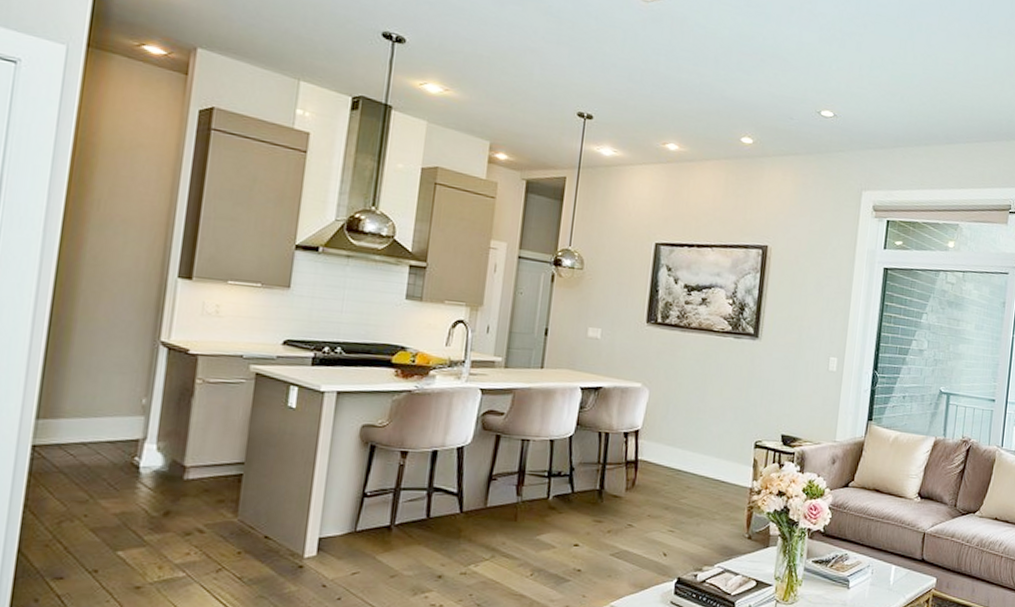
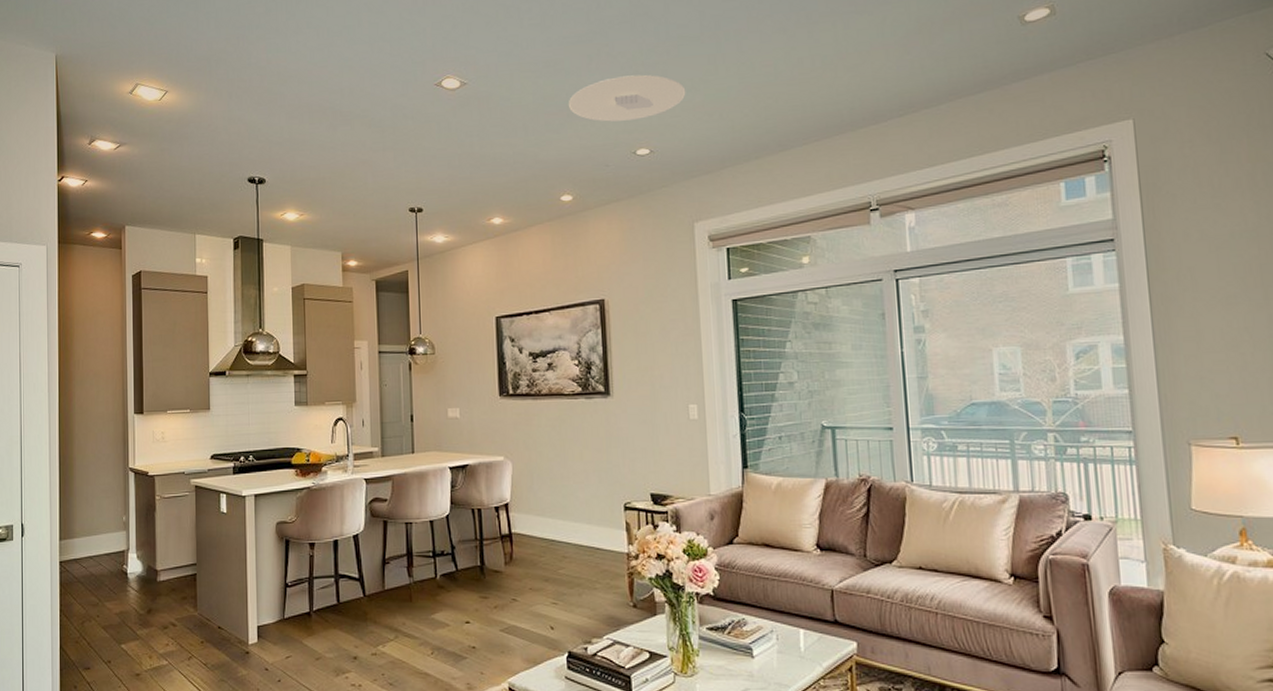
ceiling light: none [763,34,876,83] -> present [568,74,686,122]

